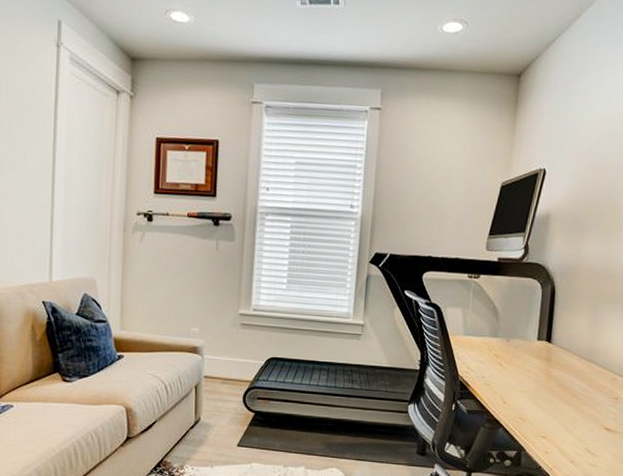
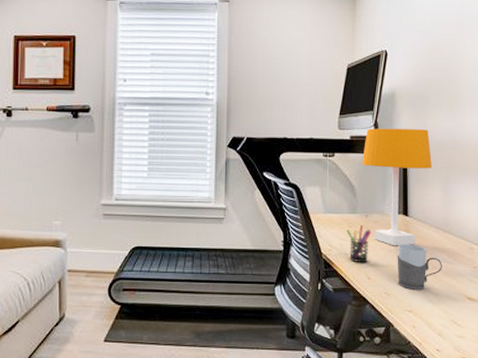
pen holder: none [485,349,512,388] -> present [346,224,372,263]
desk lamp: none [508,251,582,373] -> present [362,128,432,246]
mug: none [534,370,582,417] -> present [397,244,442,290]

